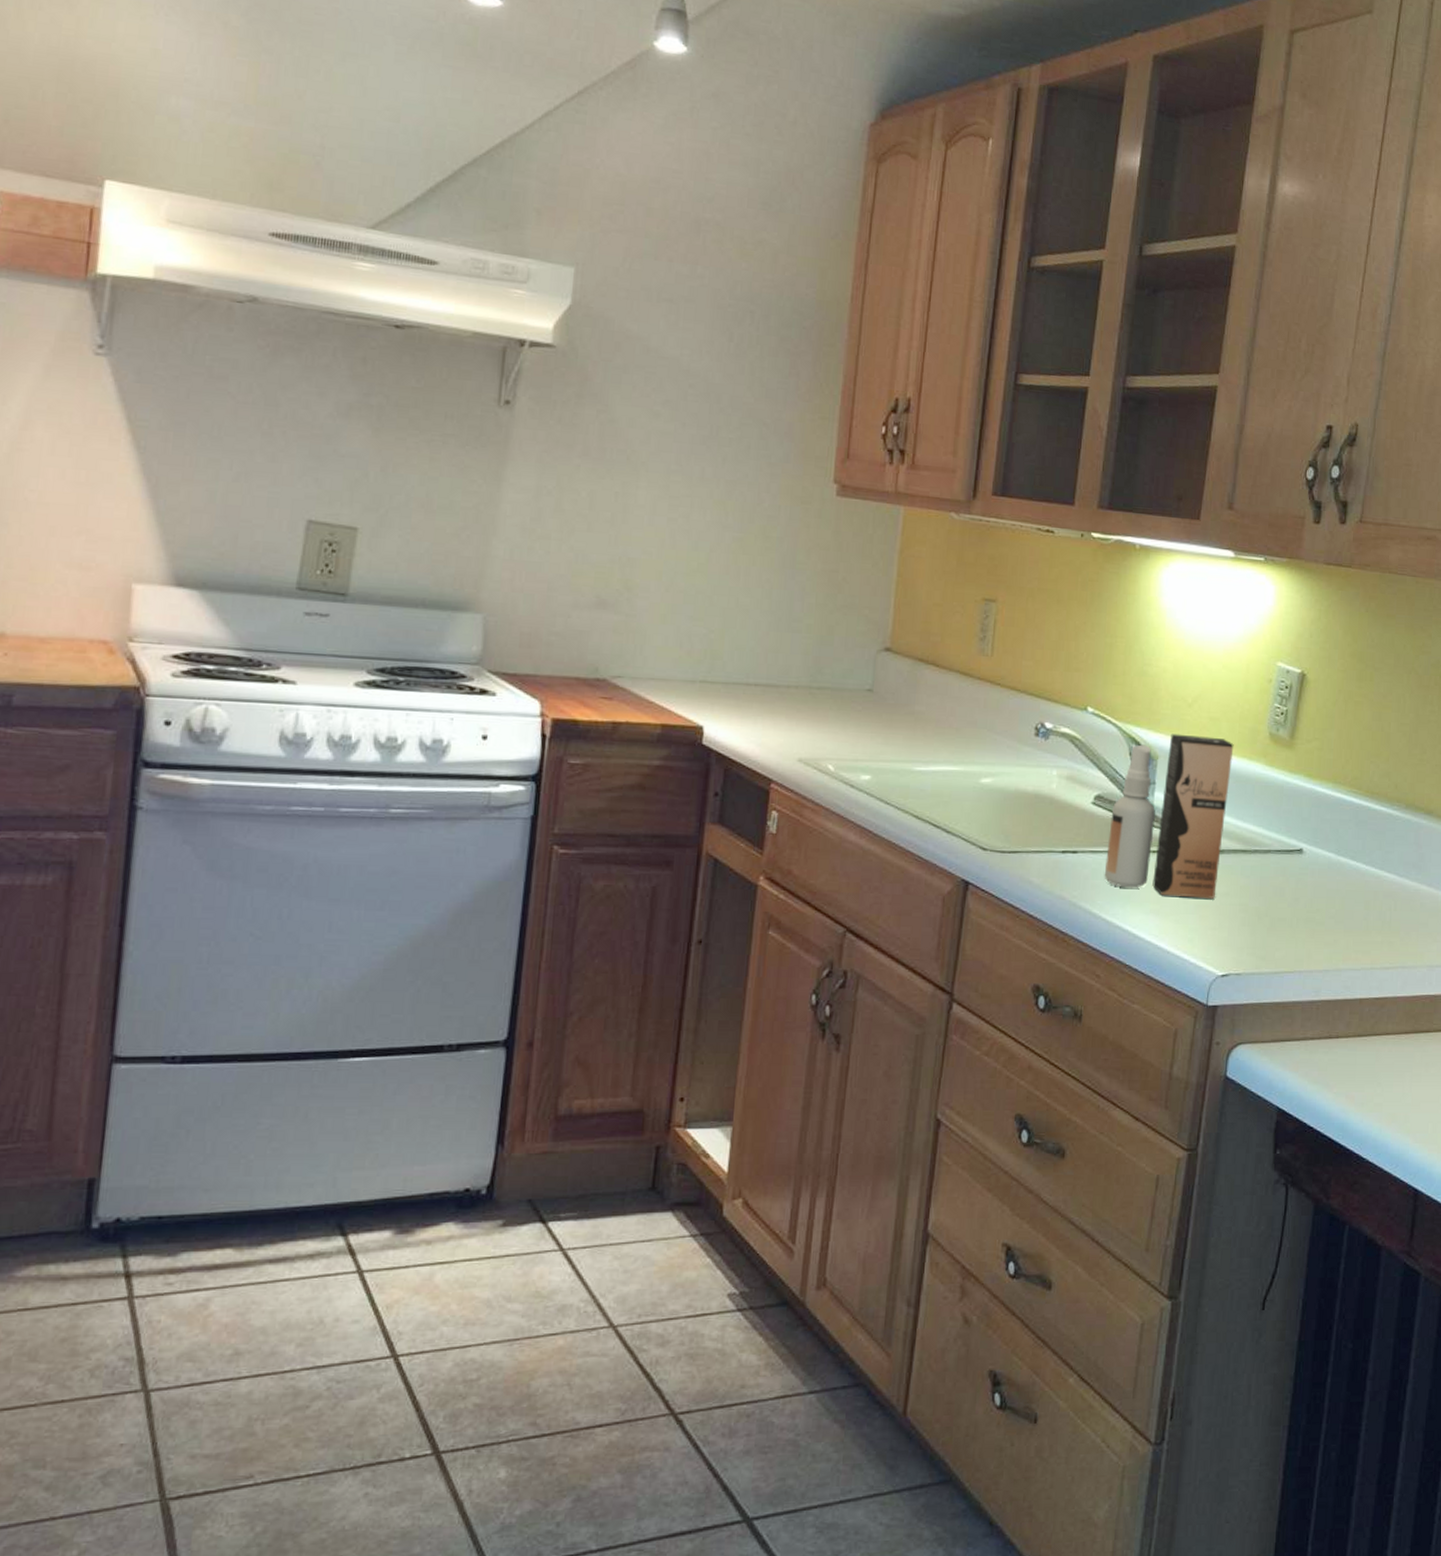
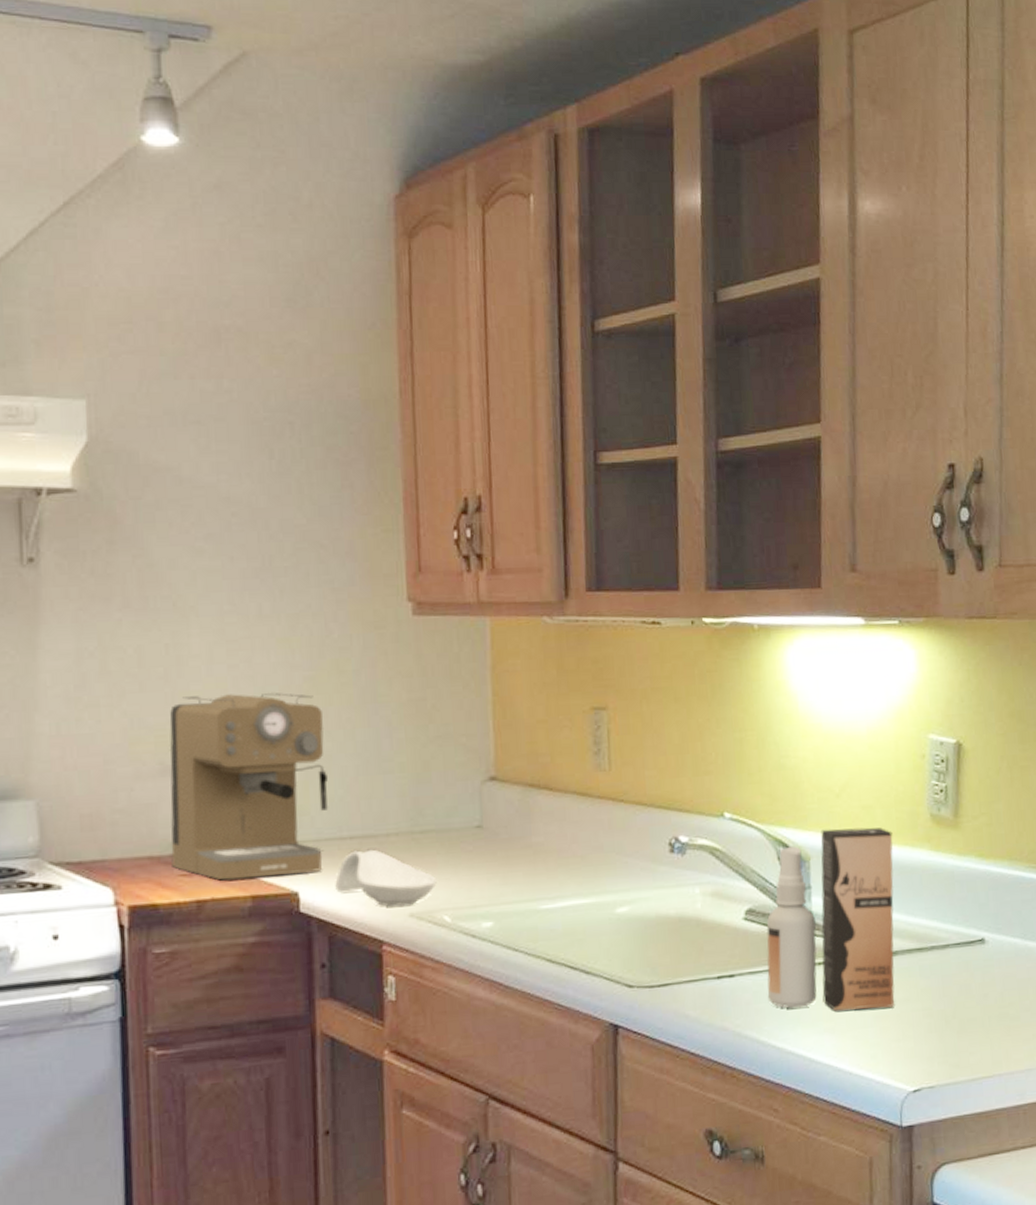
coffee maker: none [595,541,745,711] -> present [169,693,329,880]
spoon rest: none [736,696,826,751] -> present [335,849,437,907]

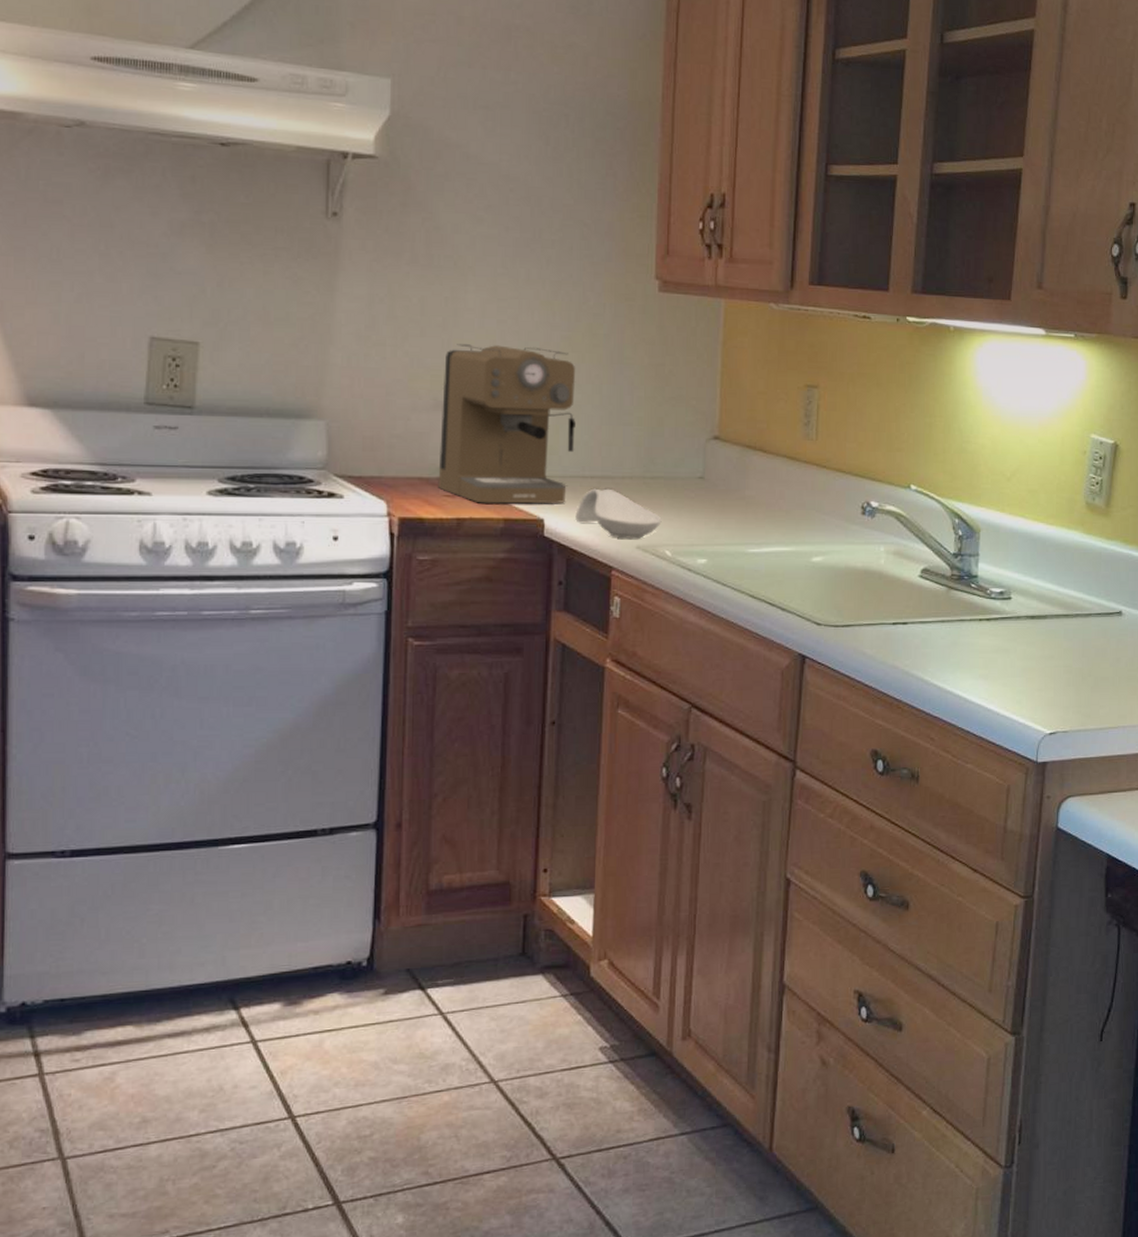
spray bottle: present [766,827,895,1011] -> none [934,507,1052,662]

